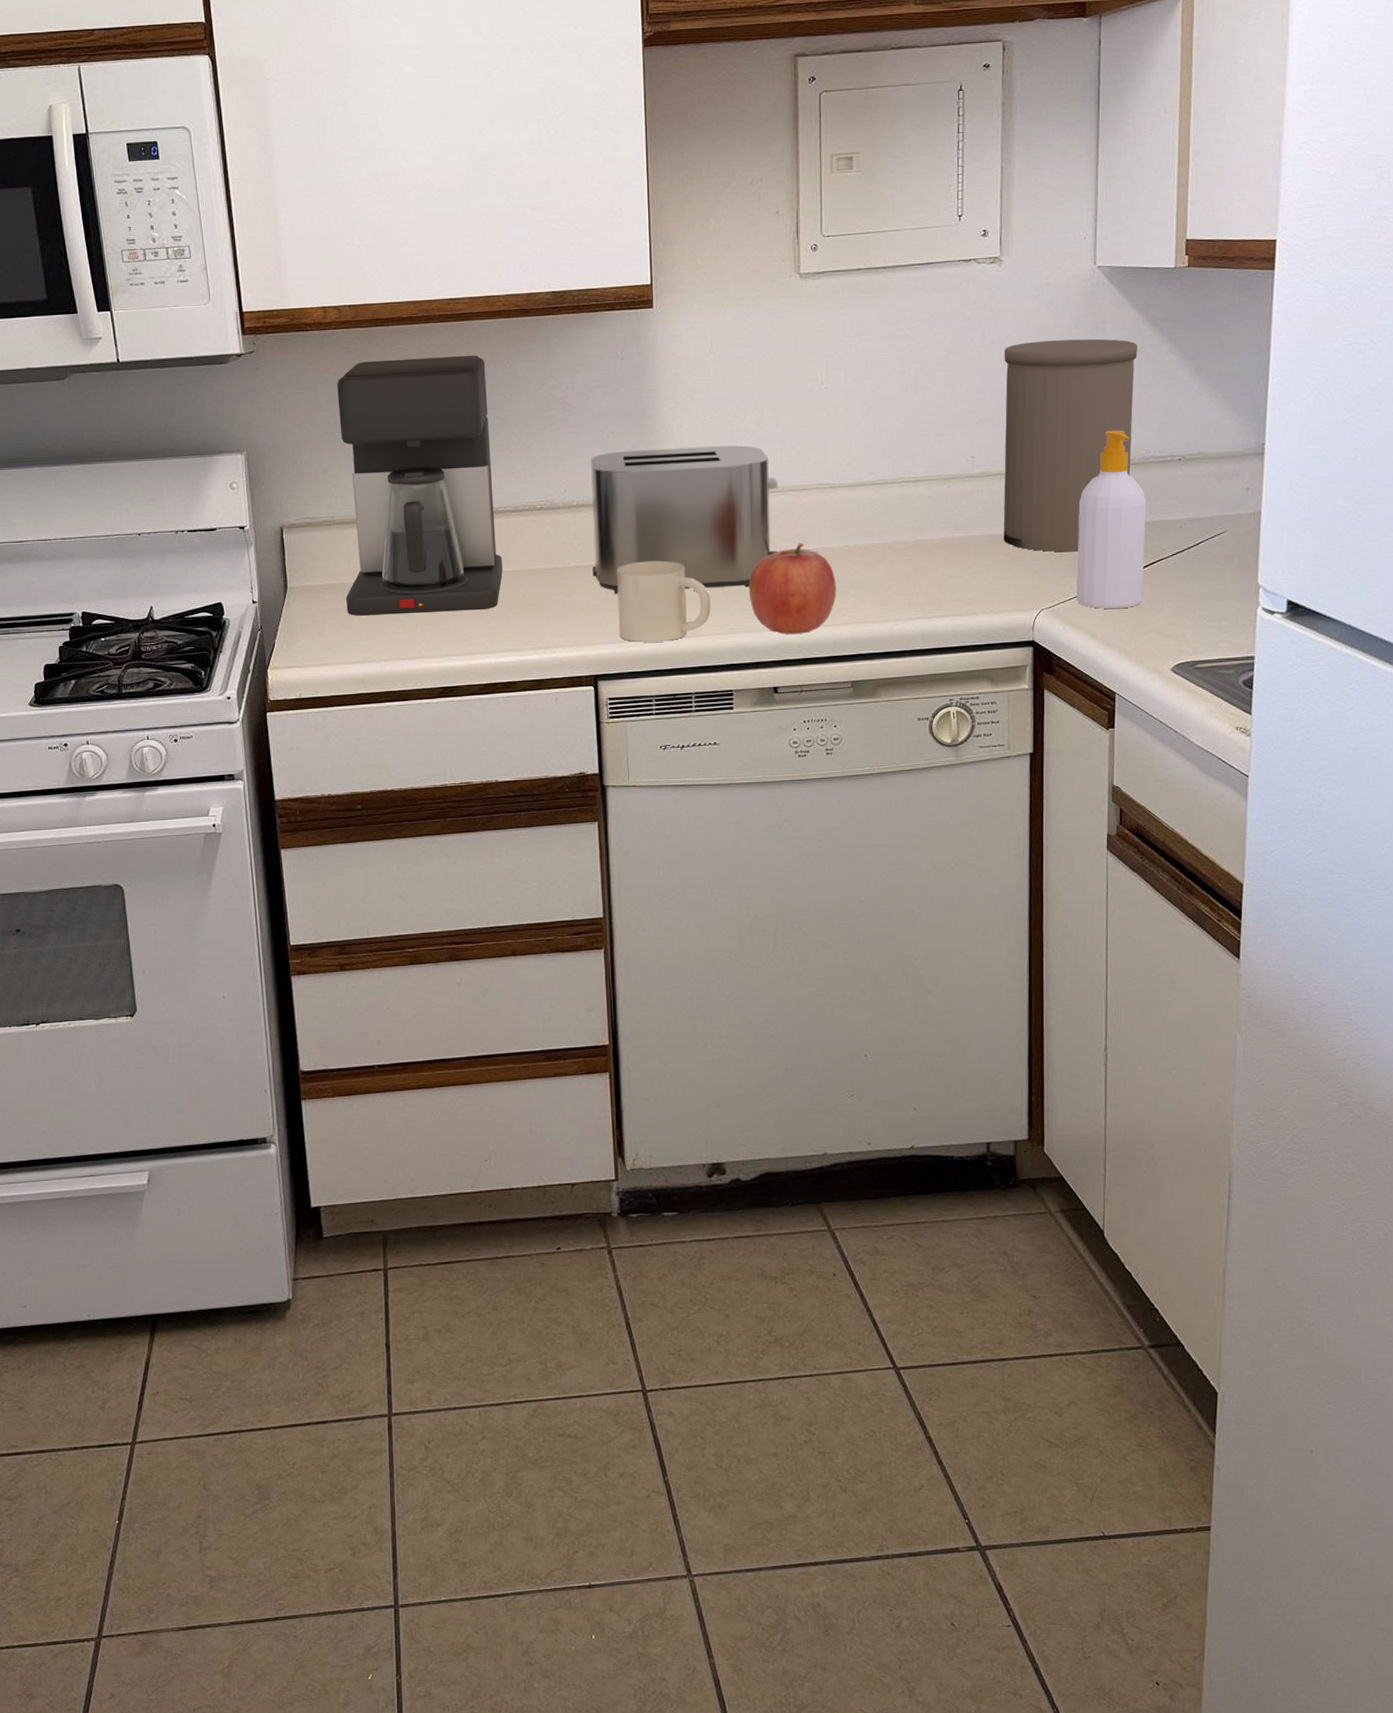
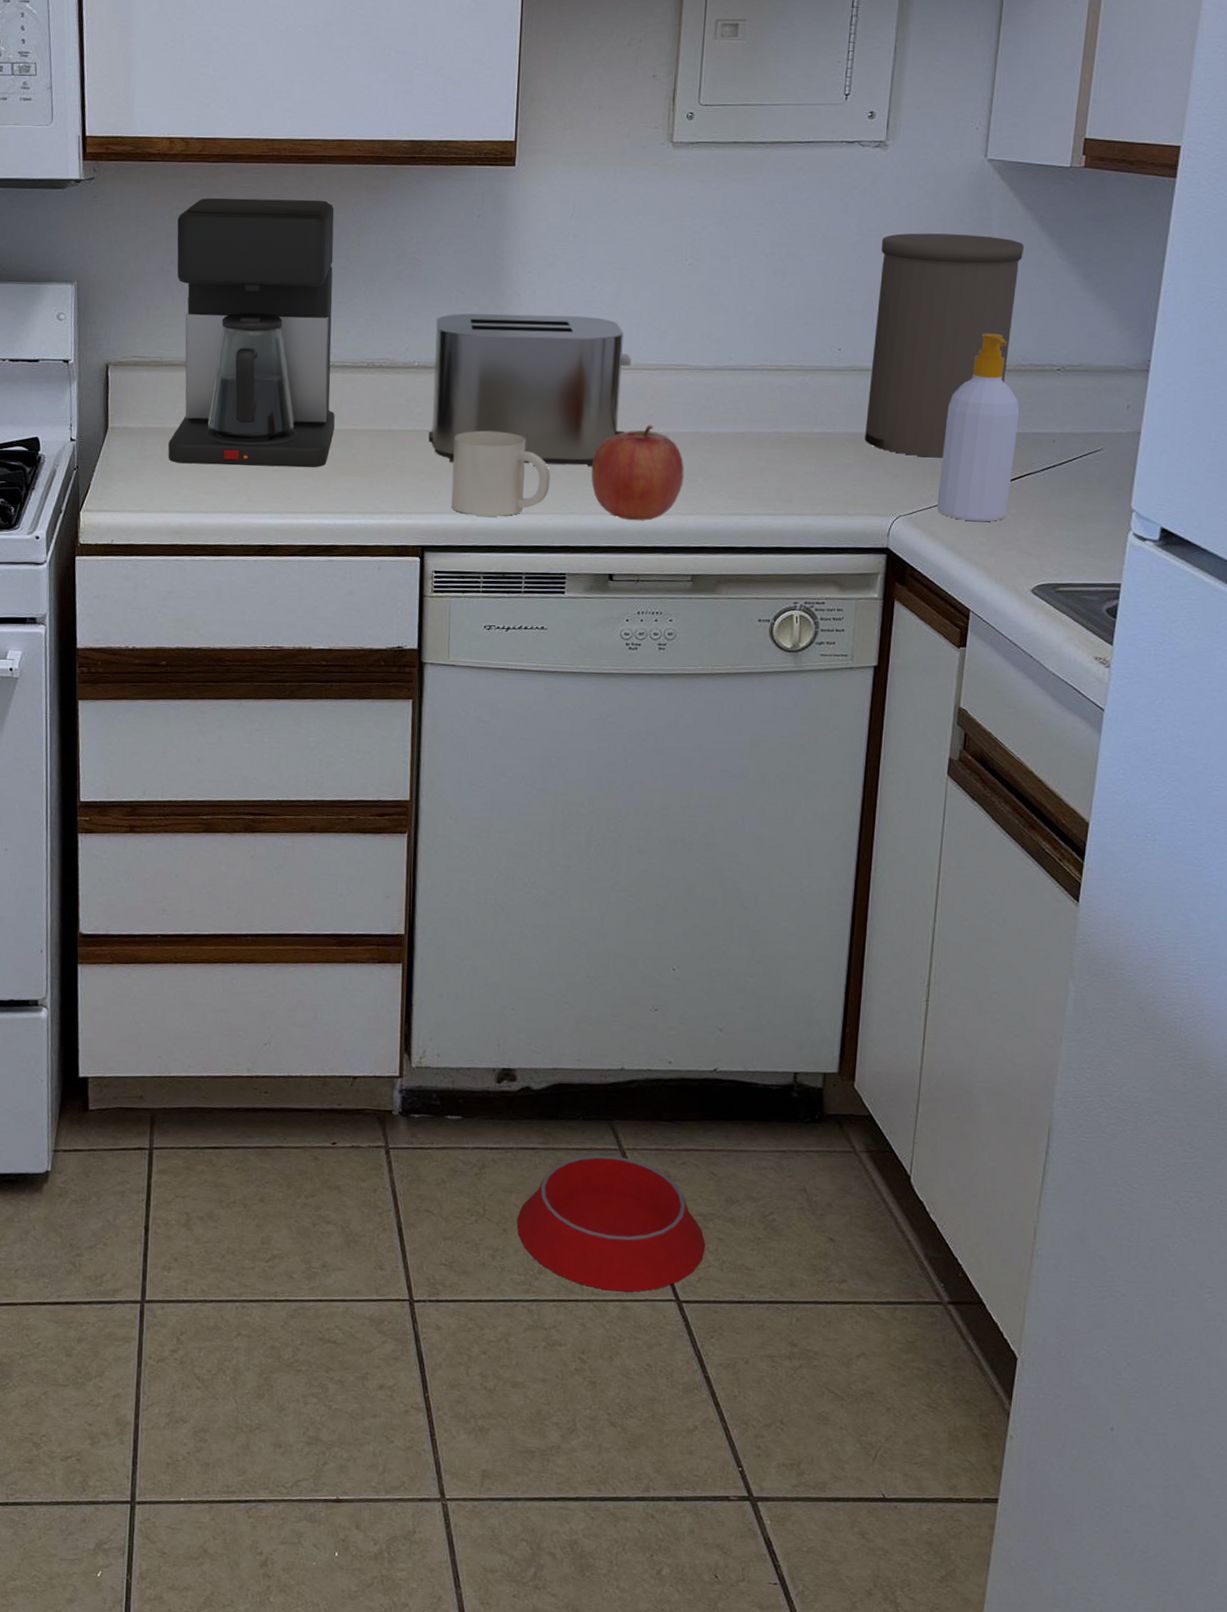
pet bowl: none [737,1236,917,1365] -> present [517,1154,706,1292]

